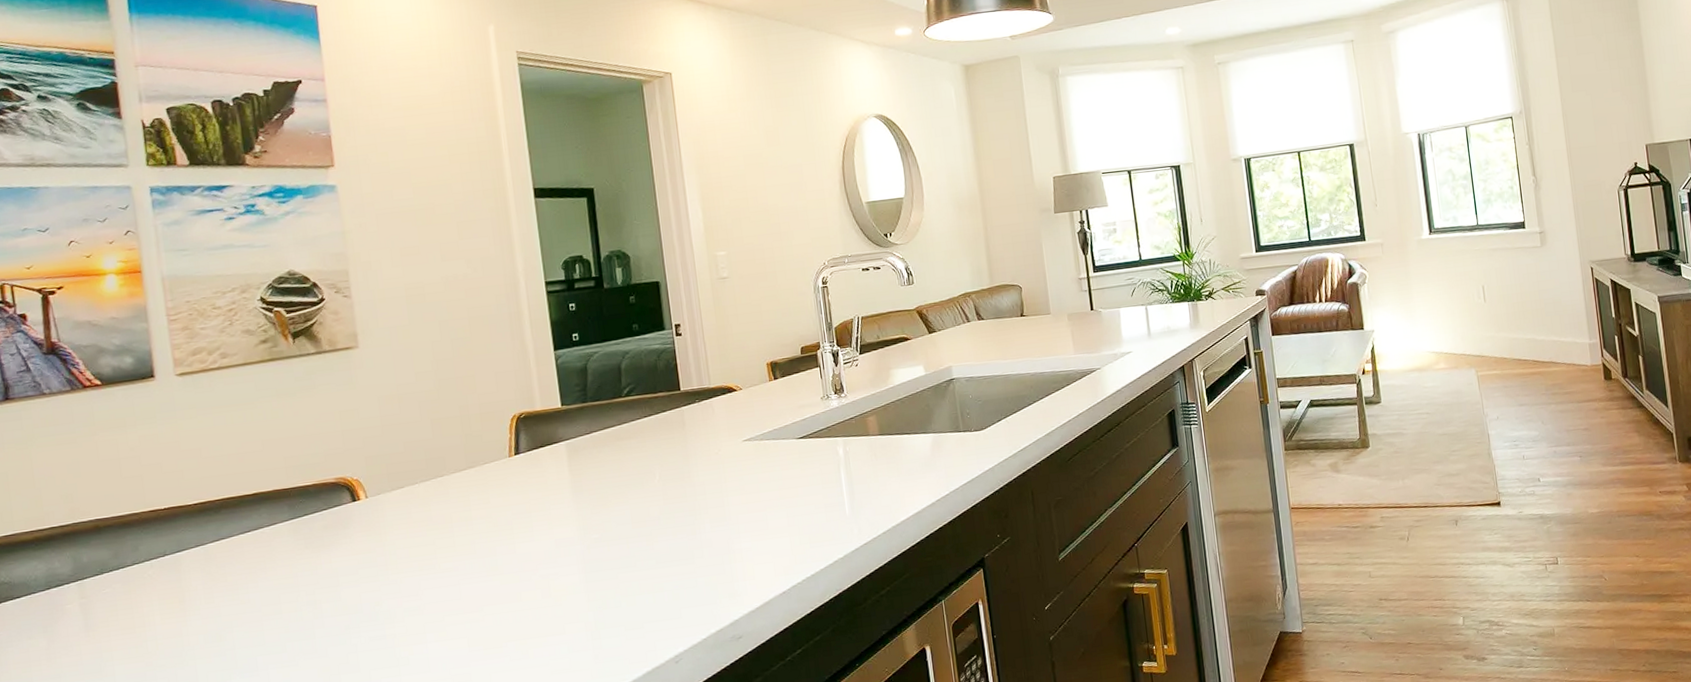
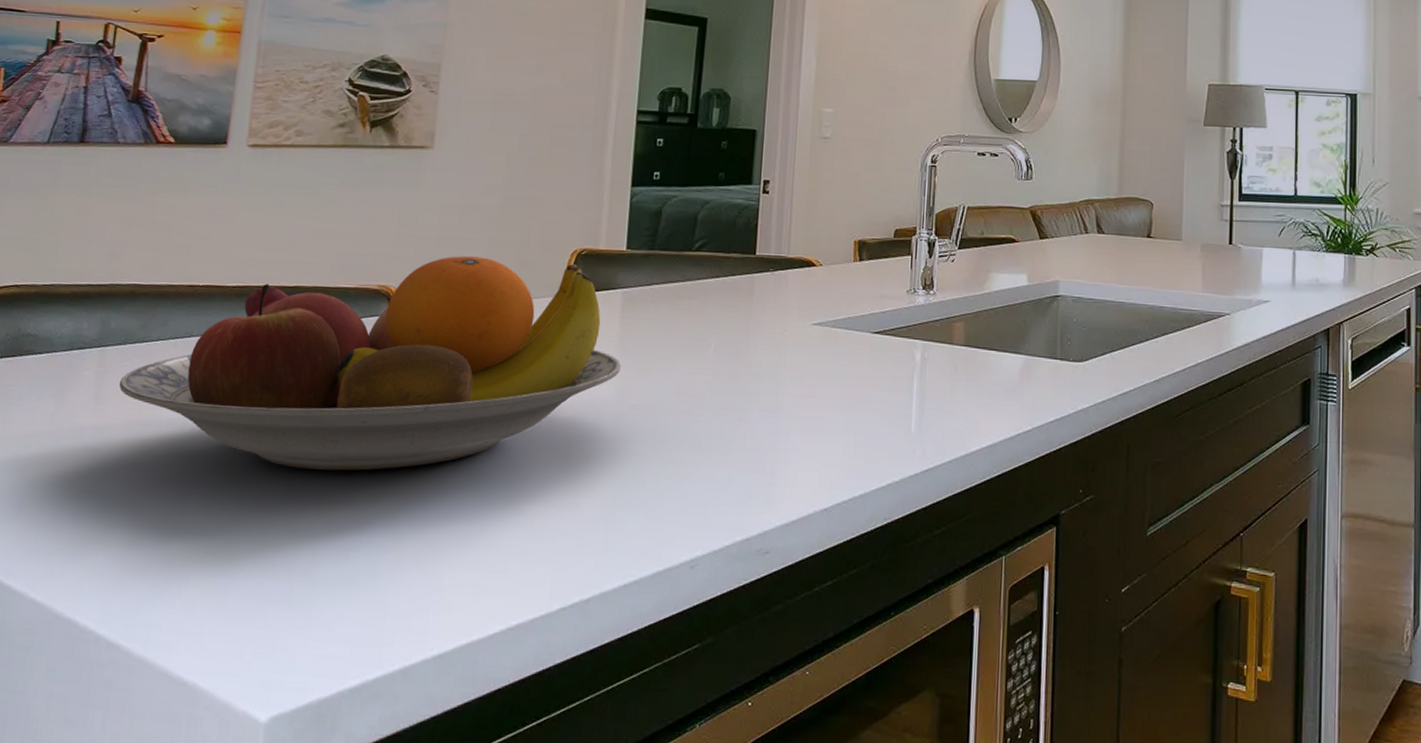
fruit bowl: none [105,427,578,651] -> present [118,256,621,471]

